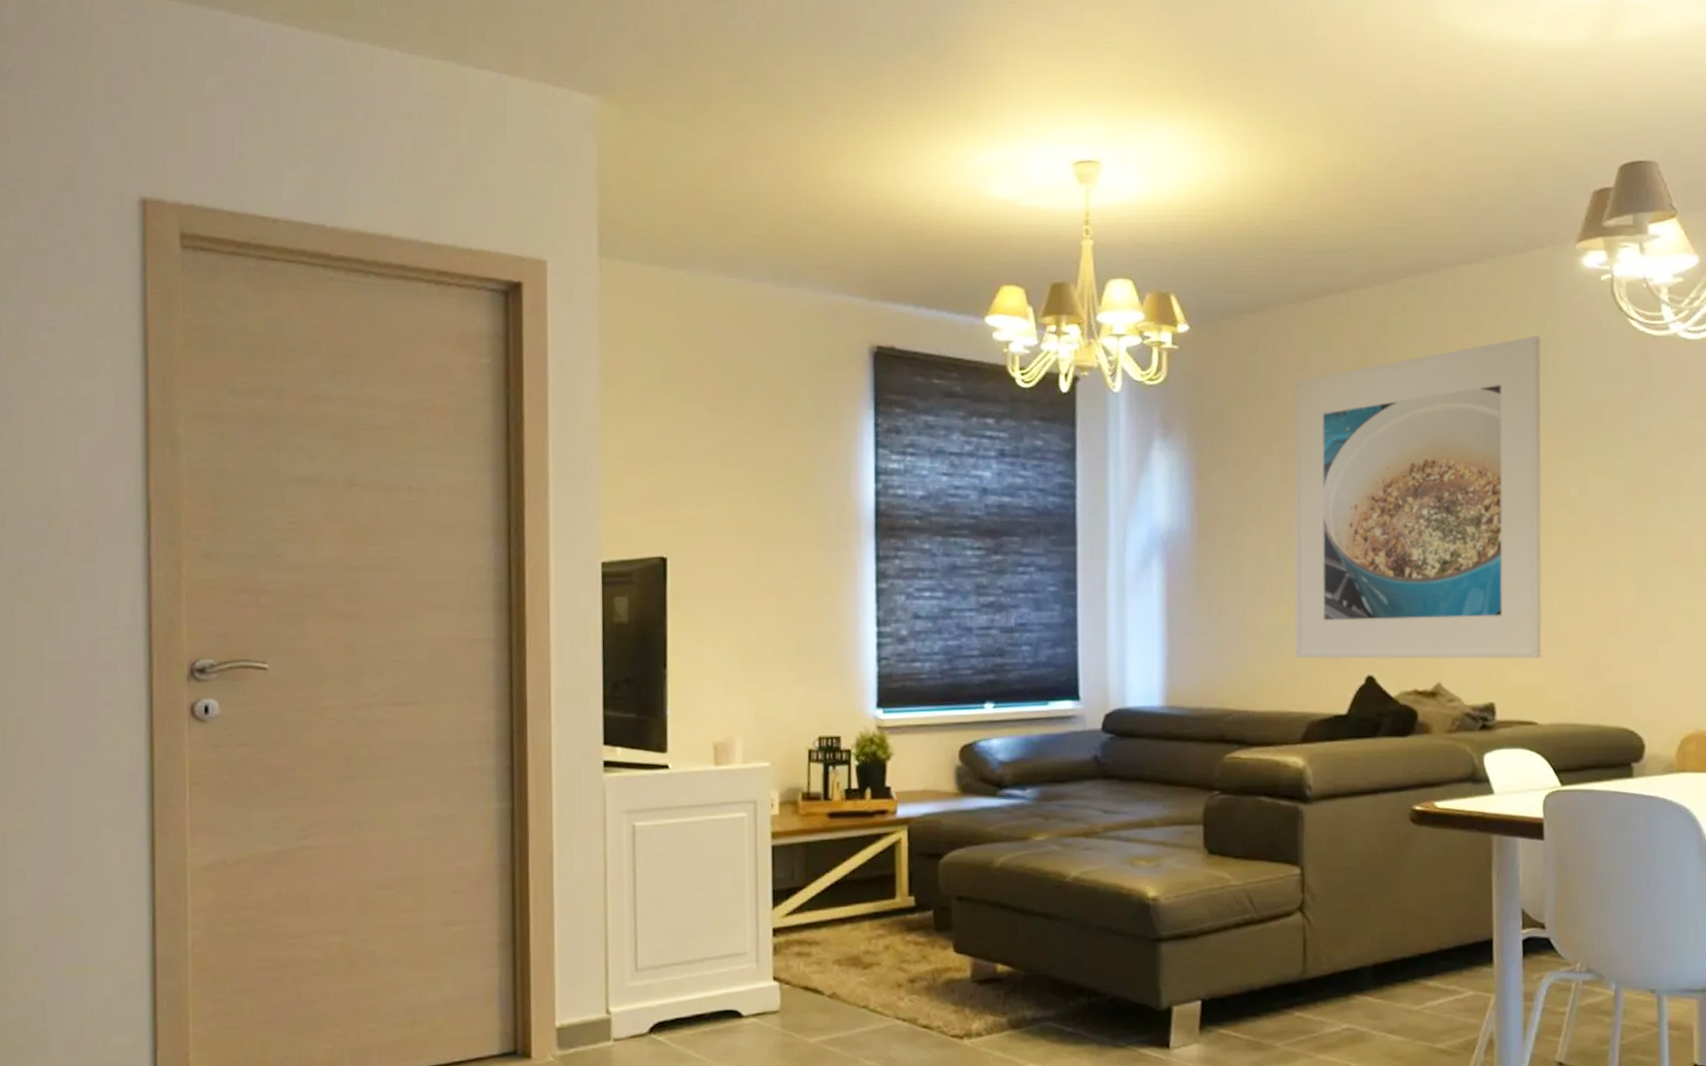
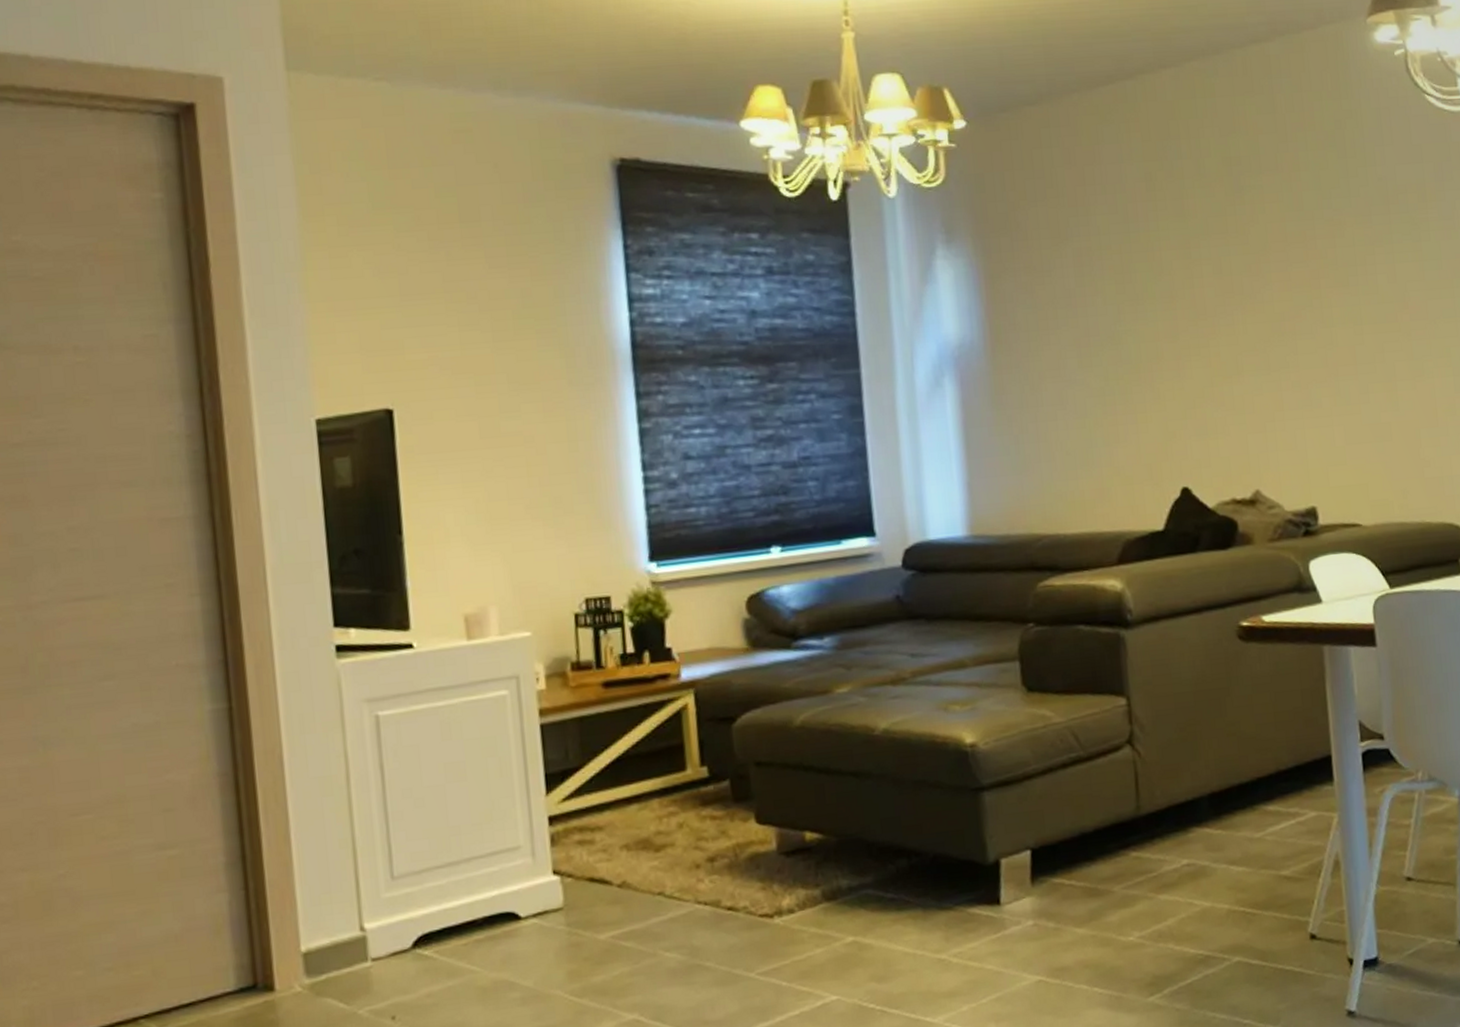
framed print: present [1293,335,1542,659] -> none [1082,116,1361,474]

